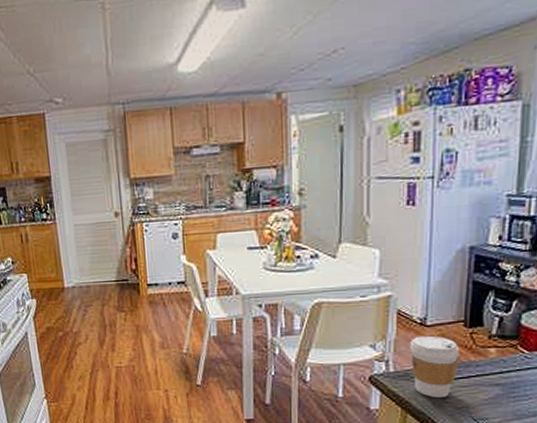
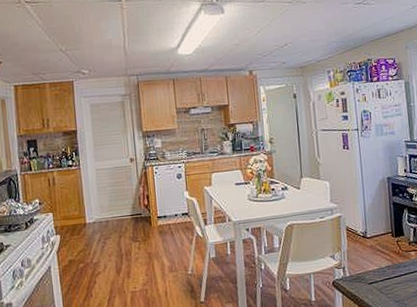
coffee cup: present [409,335,460,397] -> none [357,245,393,295]

